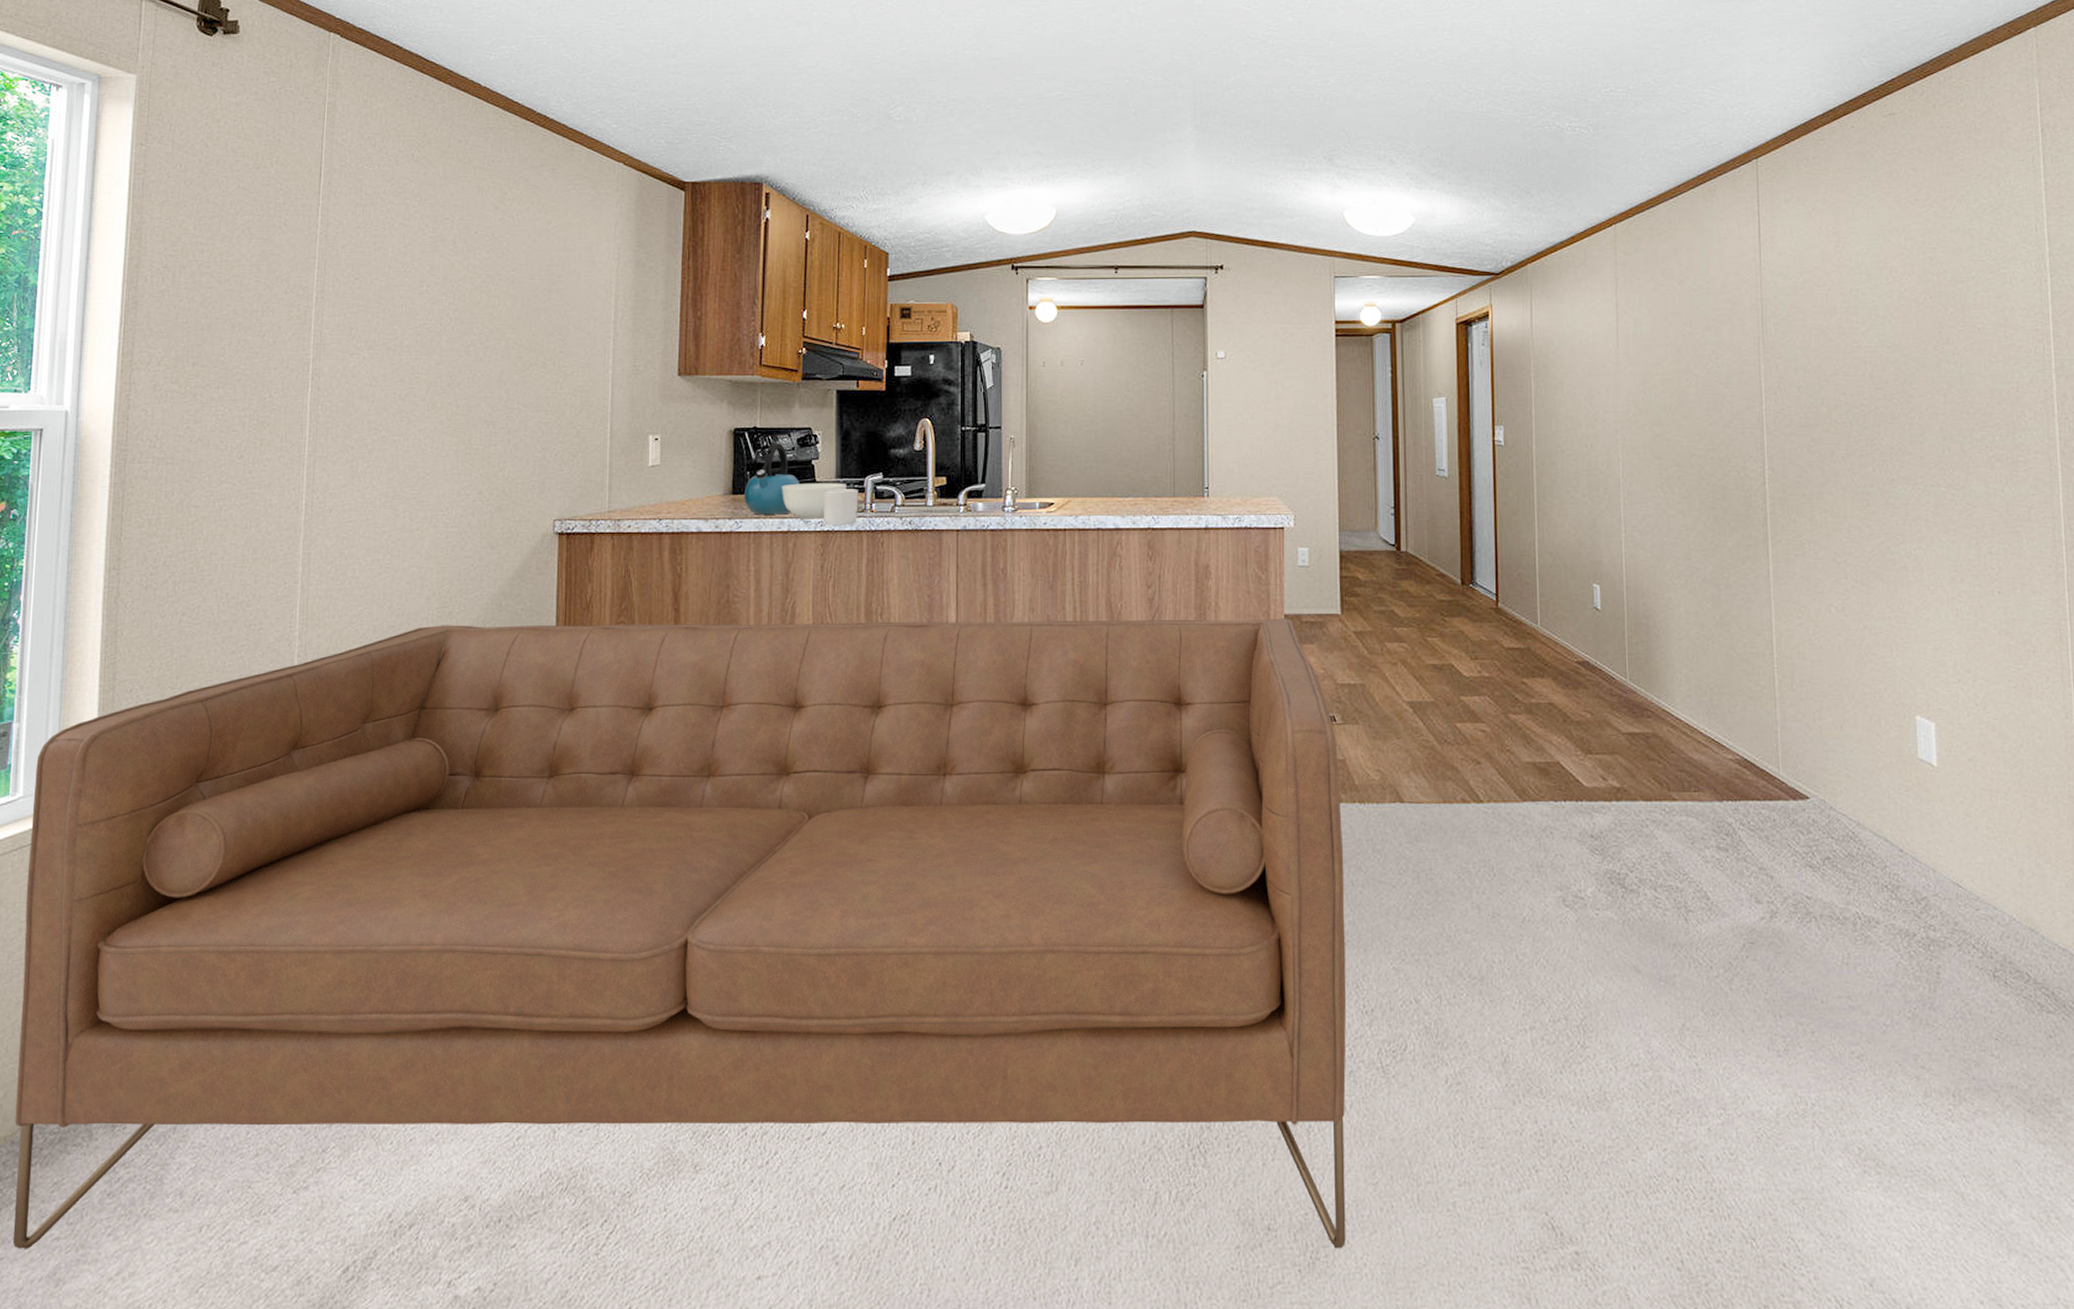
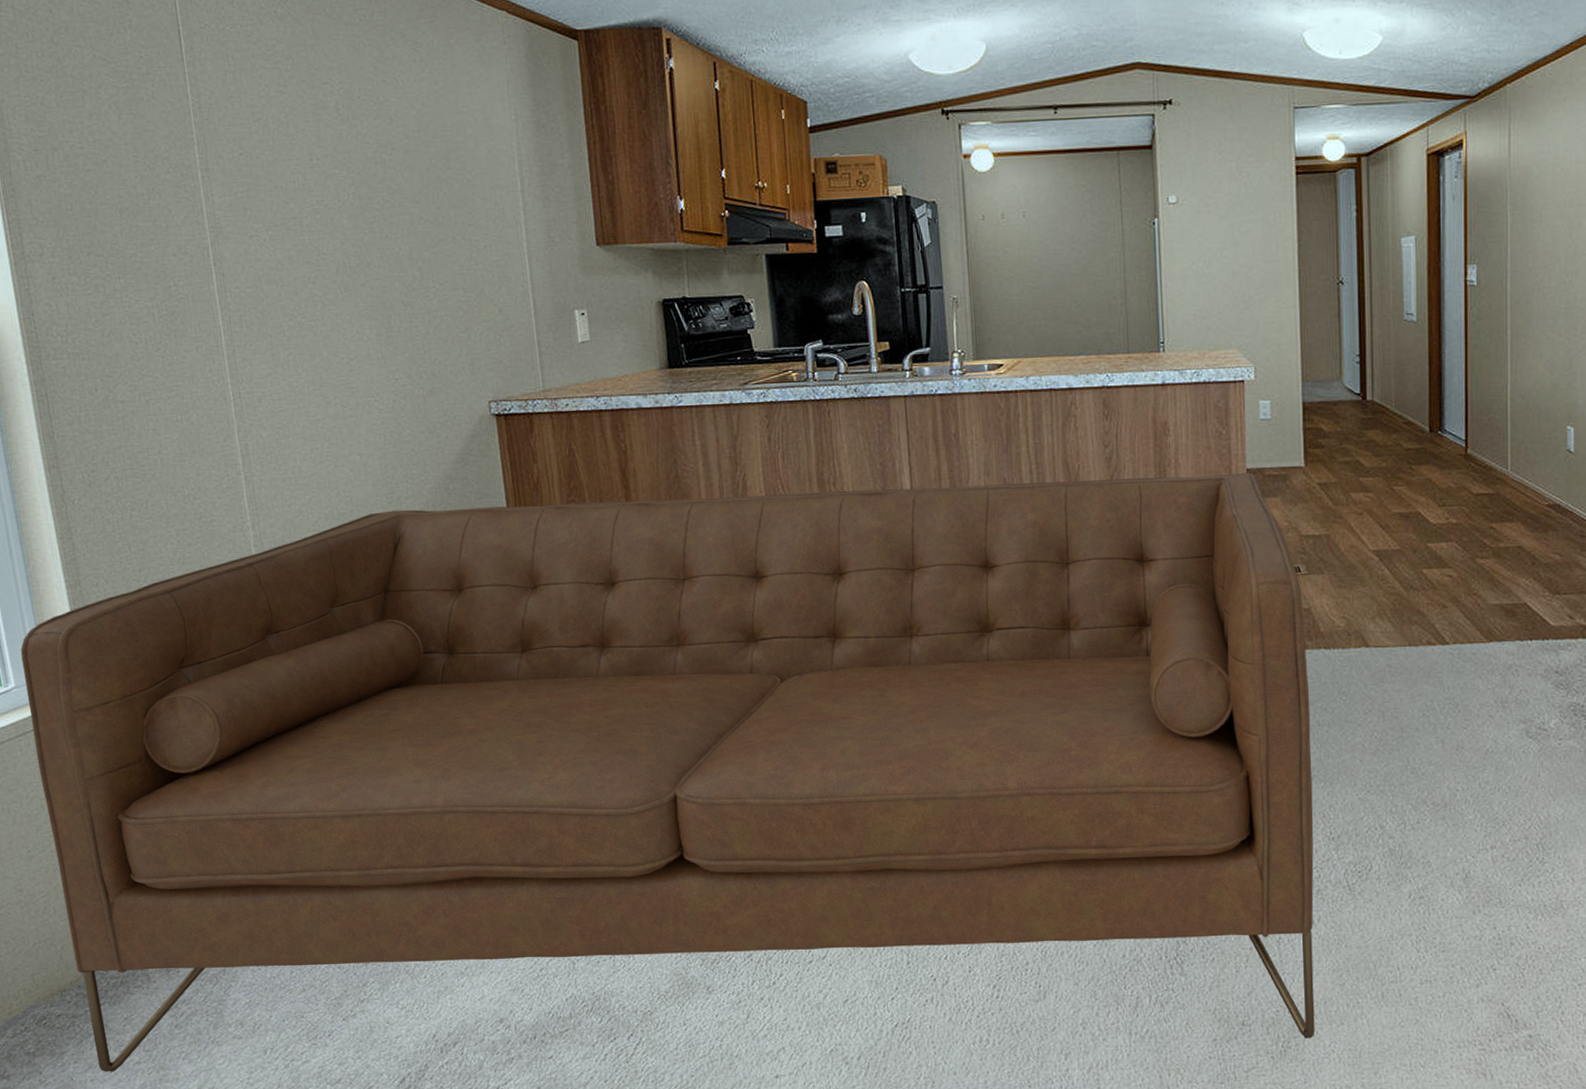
kettle: present [743,443,799,515] -> none [680,313,737,388]
bowl: present [781,483,848,519] -> none [718,352,787,391]
mug: present [823,489,859,525] -> none [762,357,801,396]

